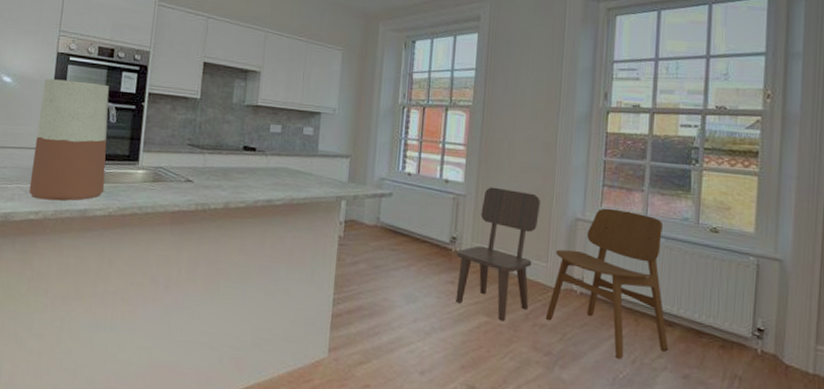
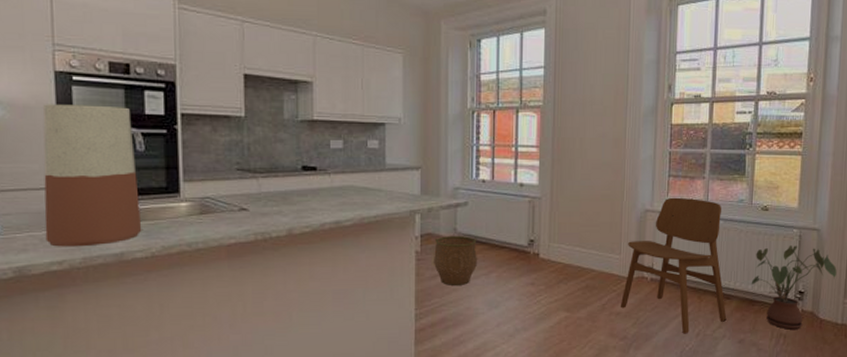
basket: none [354,224,399,275] -> present [433,236,478,285]
dining chair: present [455,187,541,322] -> none [535,187,613,315]
house plant: none [698,274,805,373] -> present [751,245,837,330]

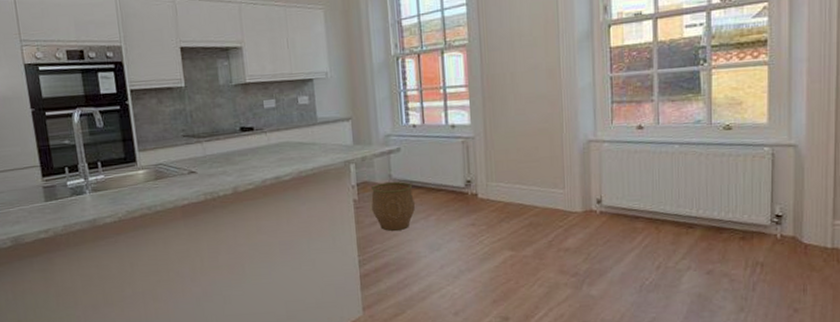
vase: present [42,104,142,247] -> none [18,89,109,218]
dining chair: present [620,197,727,334] -> none [568,124,691,268]
house plant: present [751,245,837,330] -> none [716,165,822,257]

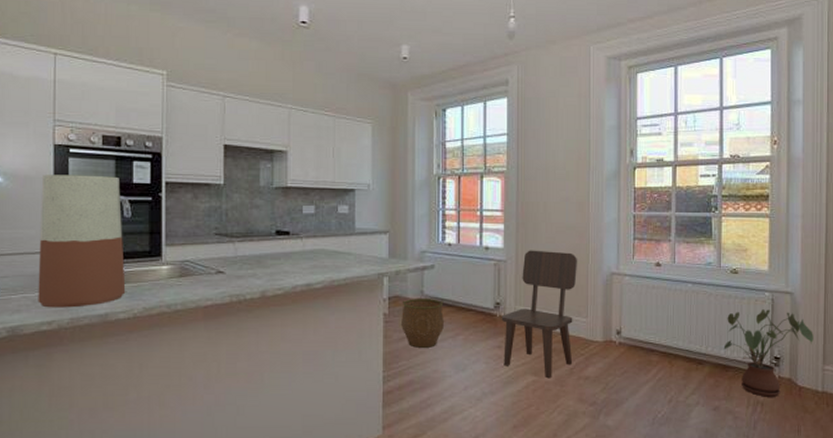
vase: none [18,89,109,218] -> present [38,174,126,308]
dining chair: none [473,123,552,253] -> present [501,250,578,379]
house plant: none [716,165,822,257] -> present [723,309,813,397]

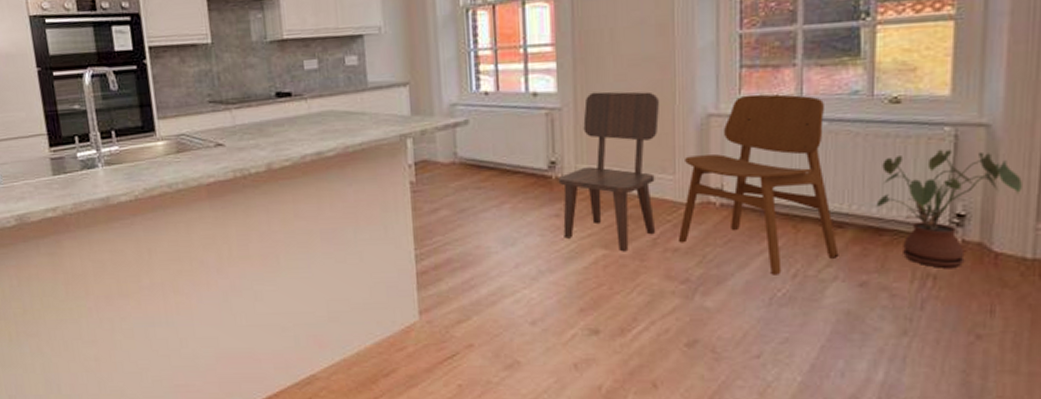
vase: present [38,174,126,308] -> none [23,45,124,194]
basket: present [400,299,445,348] -> none [431,161,486,220]
dining chair: none [588,260,700,400] -> present [677,94,839,275]

